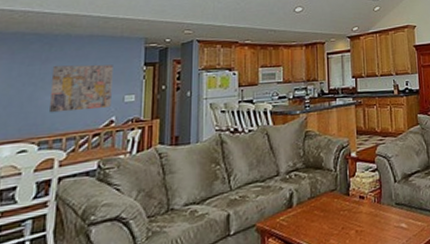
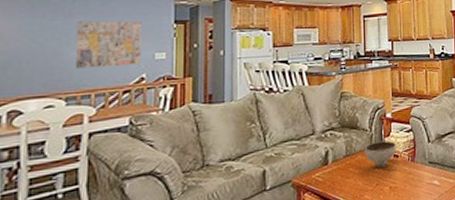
bowl: none [330,181,362,210] -> present [365,141,396,168]

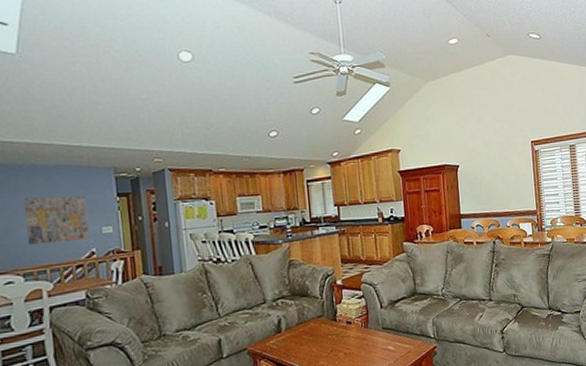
bowl: present [365,141,396,168] -> none [317,307,349,335]

